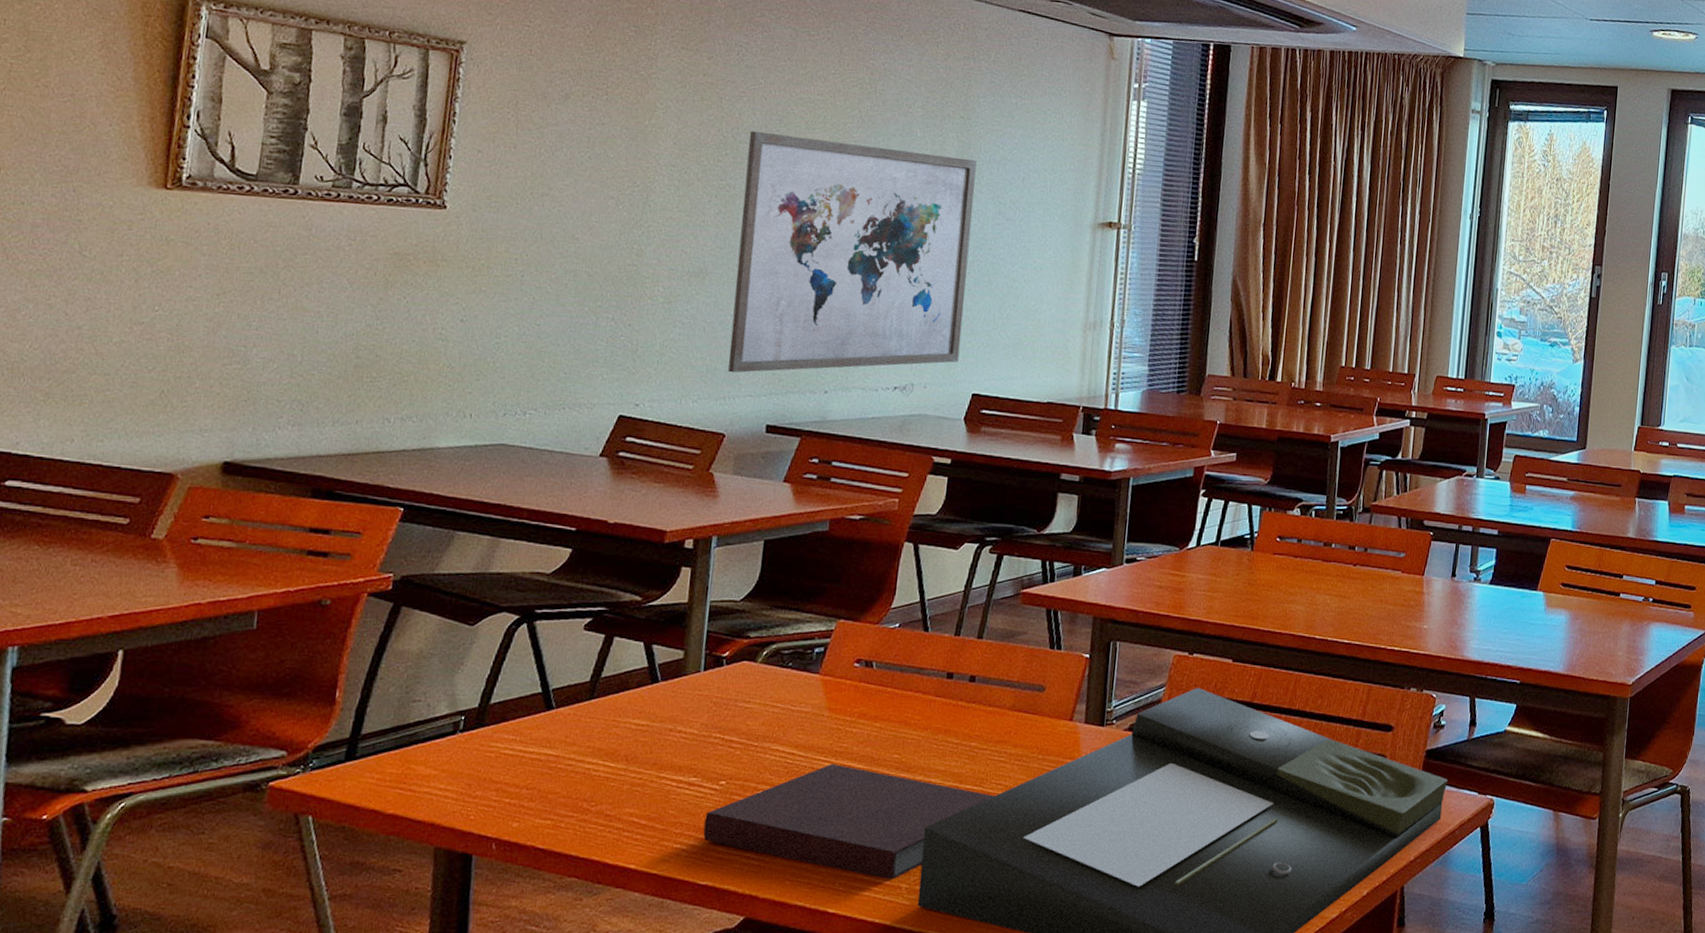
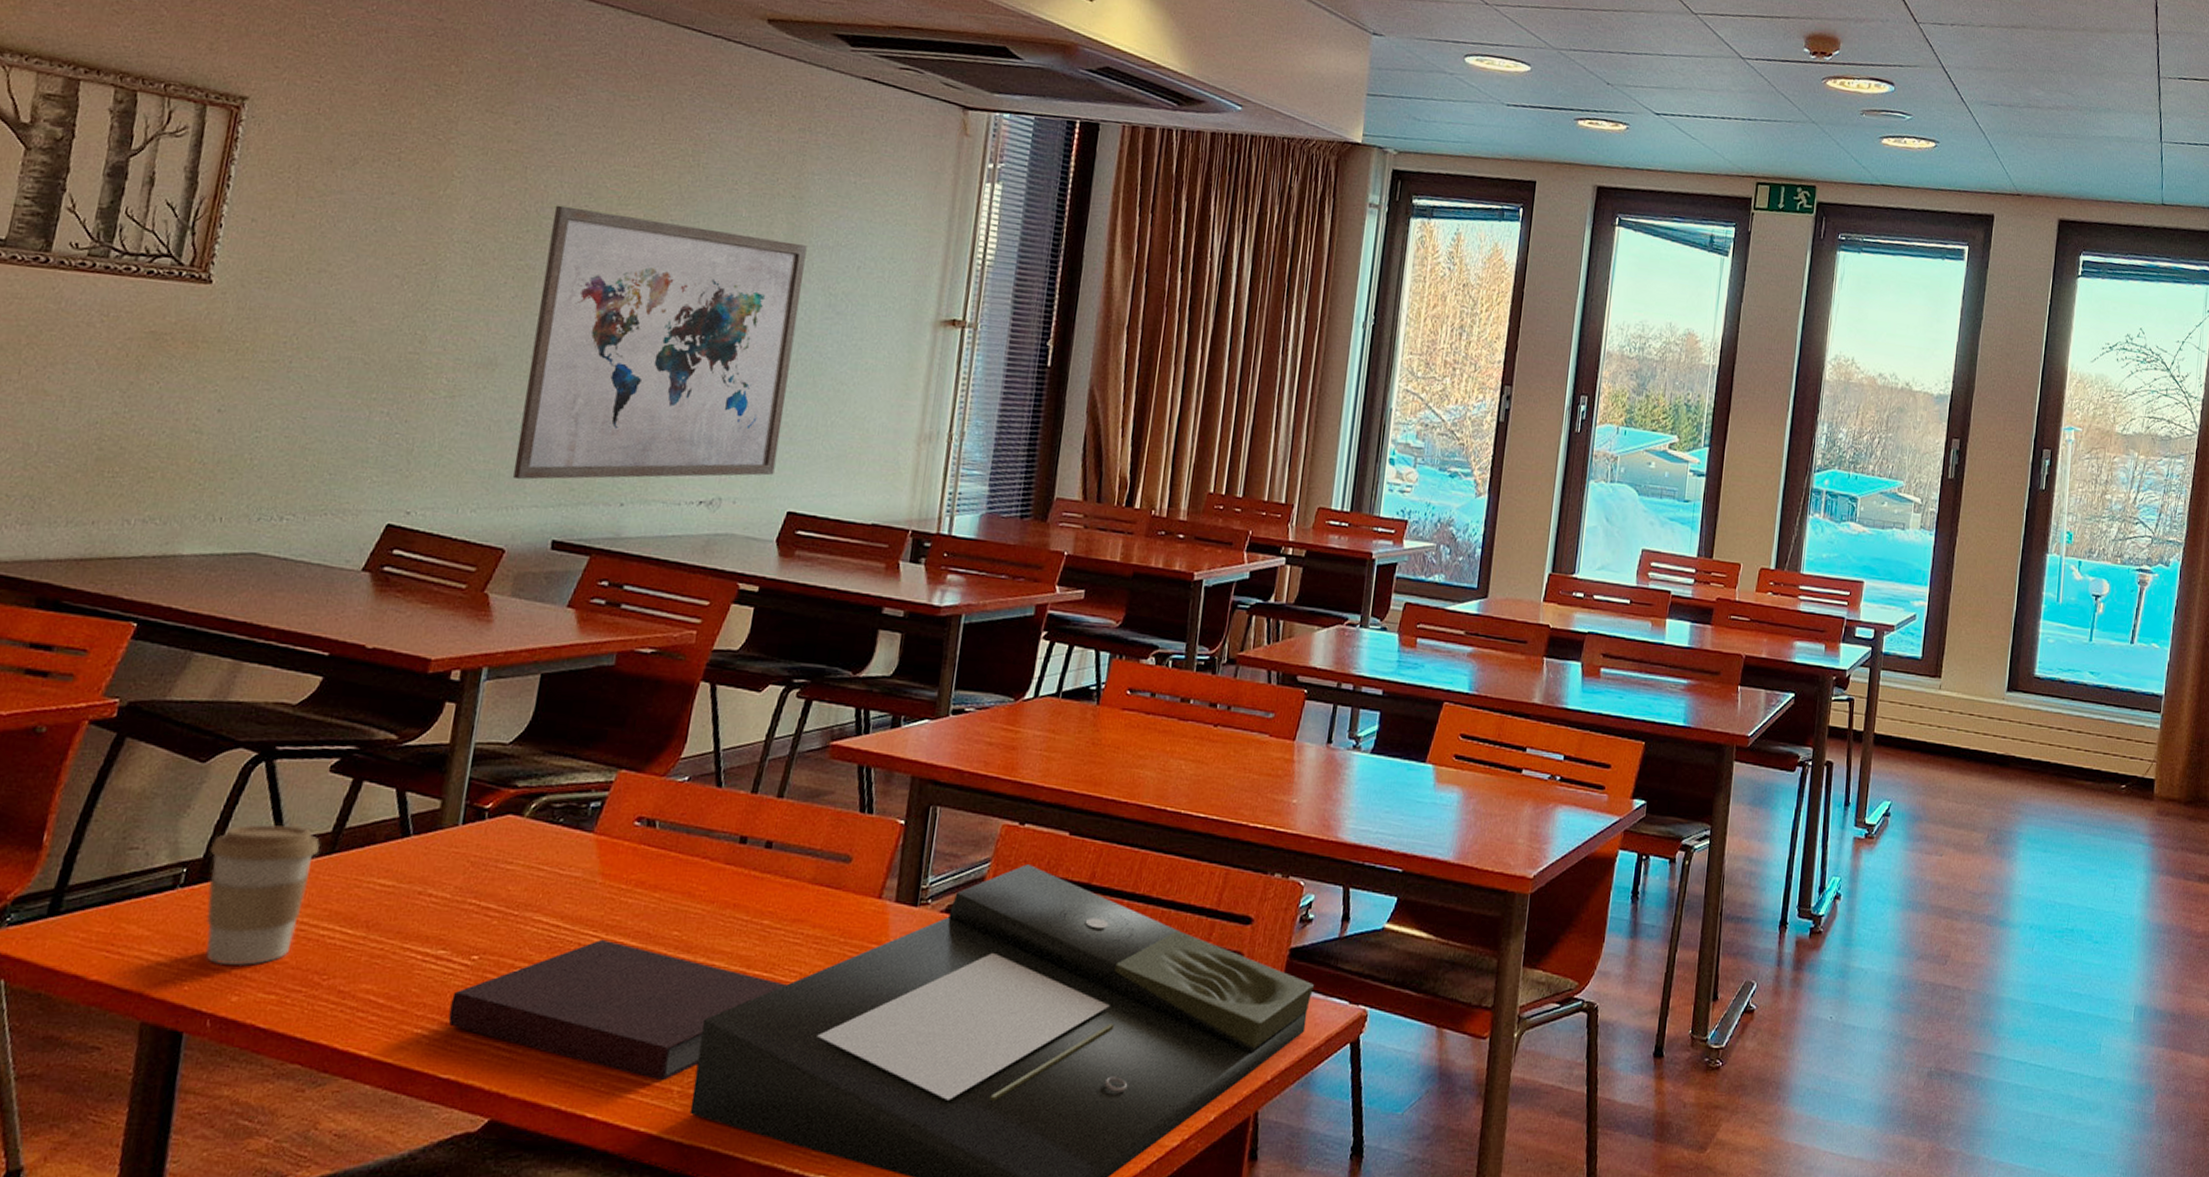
coffee cup: none [483,677,580,798] -> present [205,824,320,967]

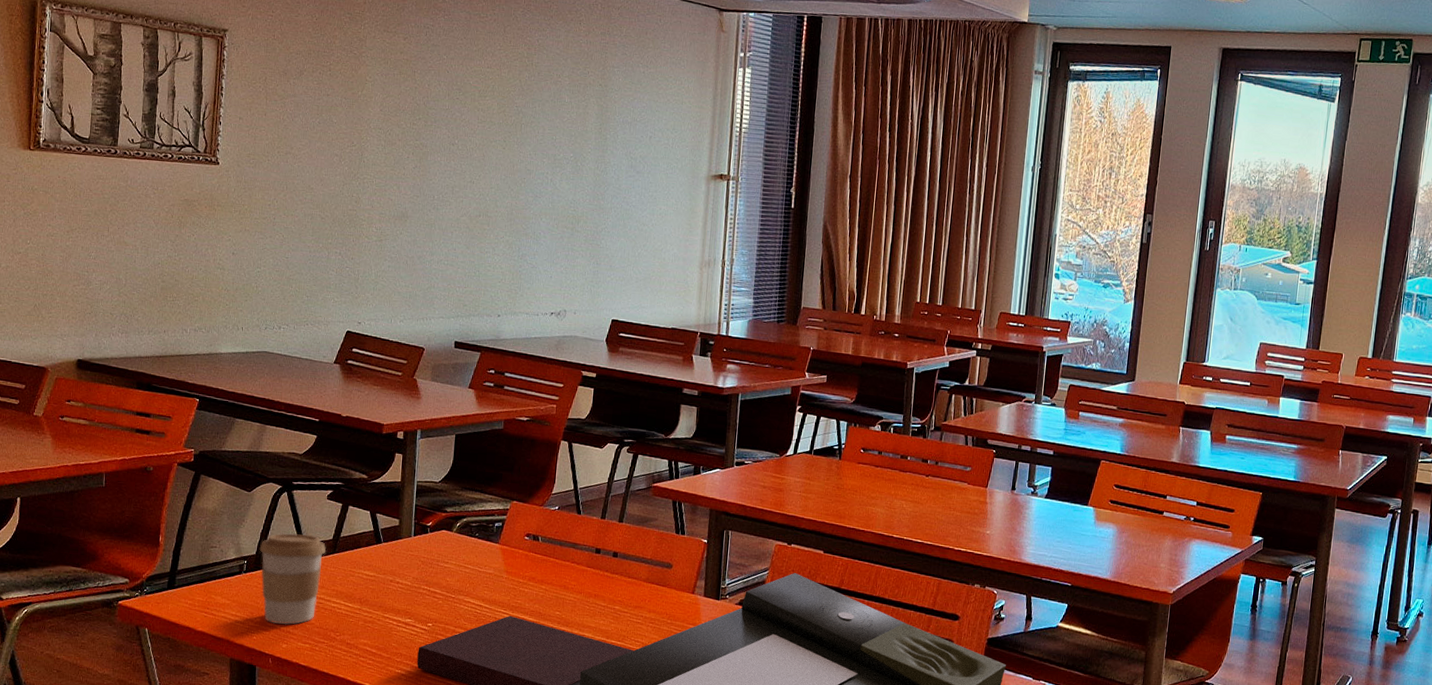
wall art: present [513,205,807,480] -> none [425,99,613,299]

